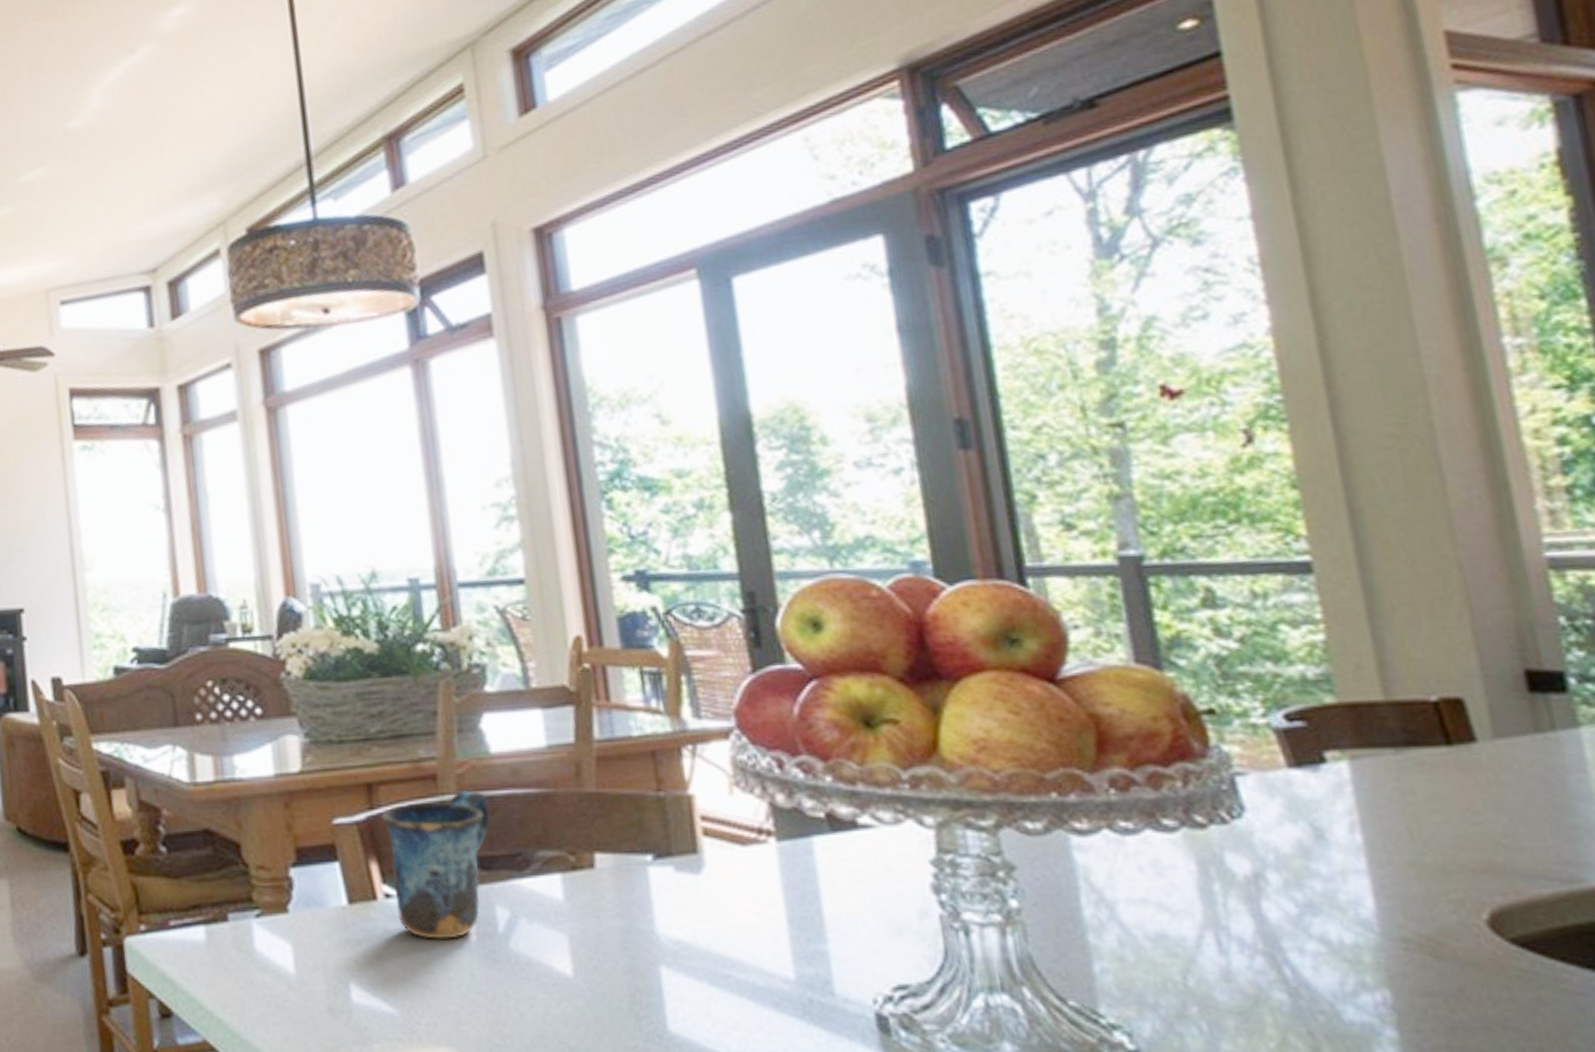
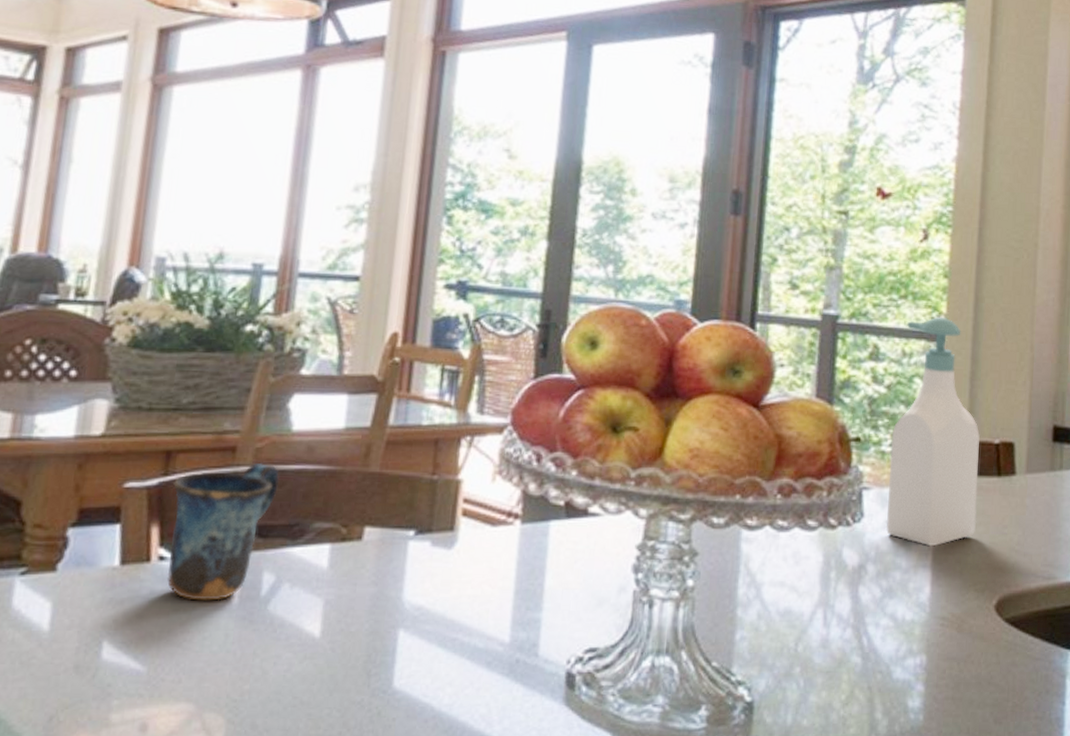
soap bottle: none [1249,540,1429,846] -> present [885,317,980,547]

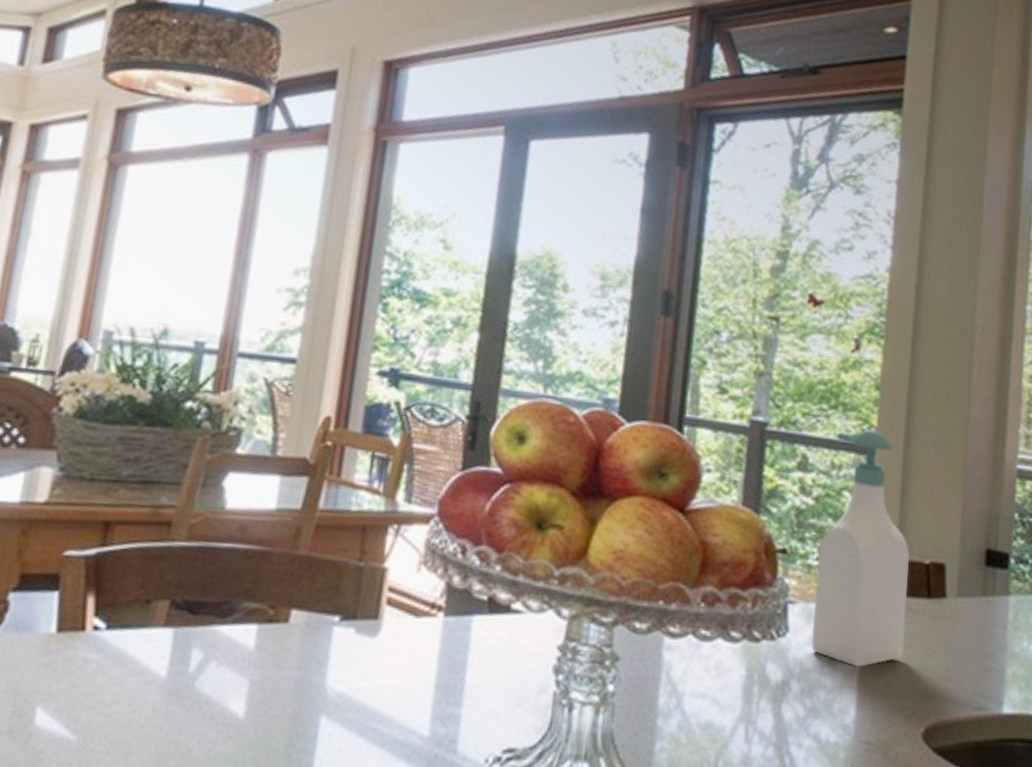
mug: present [167,463,280,601] -> none [100,539,212,674]

